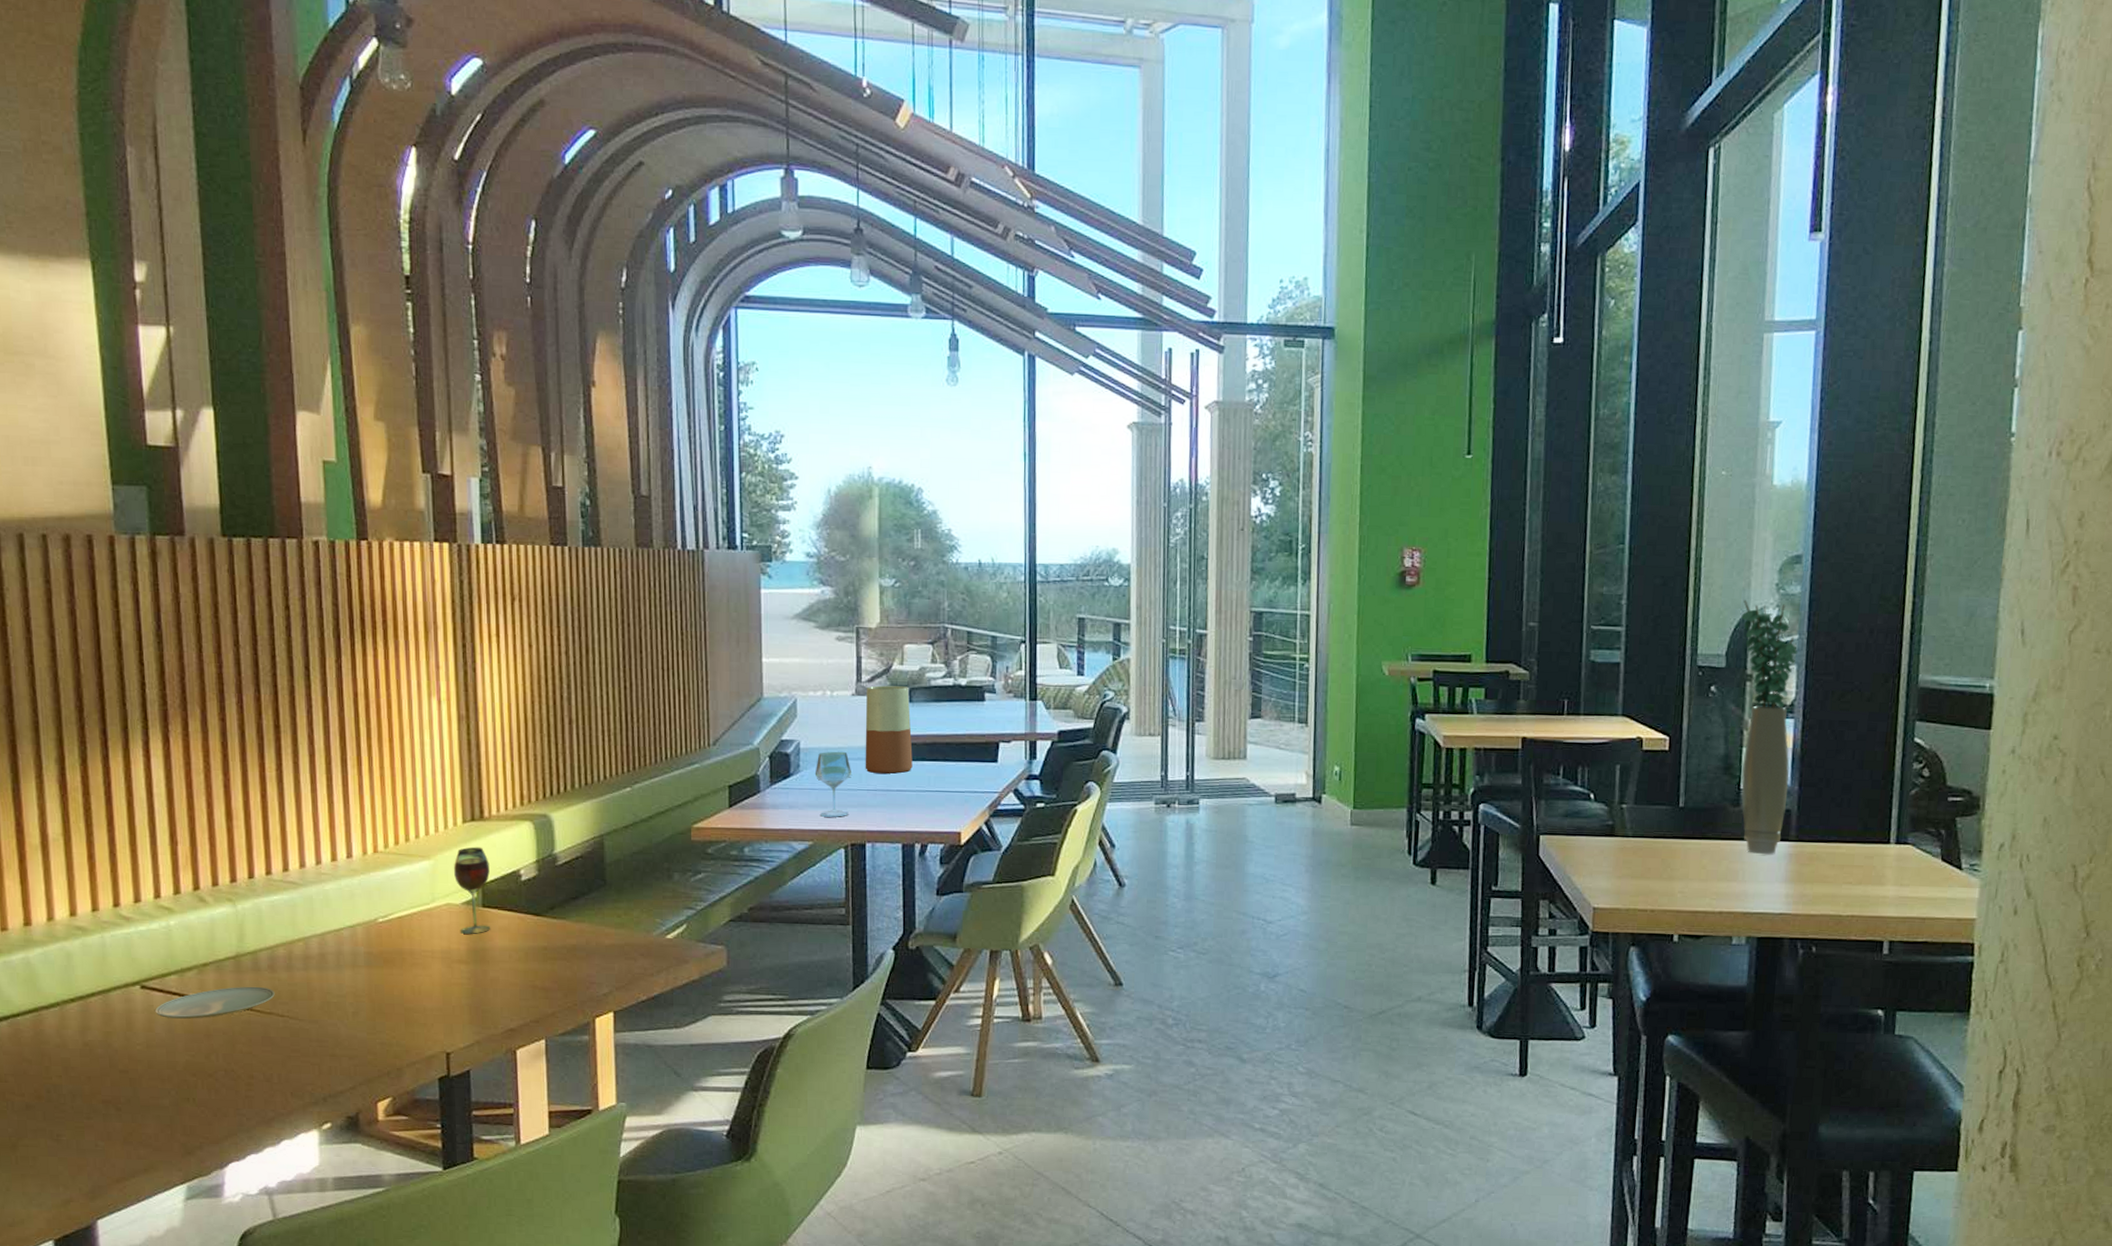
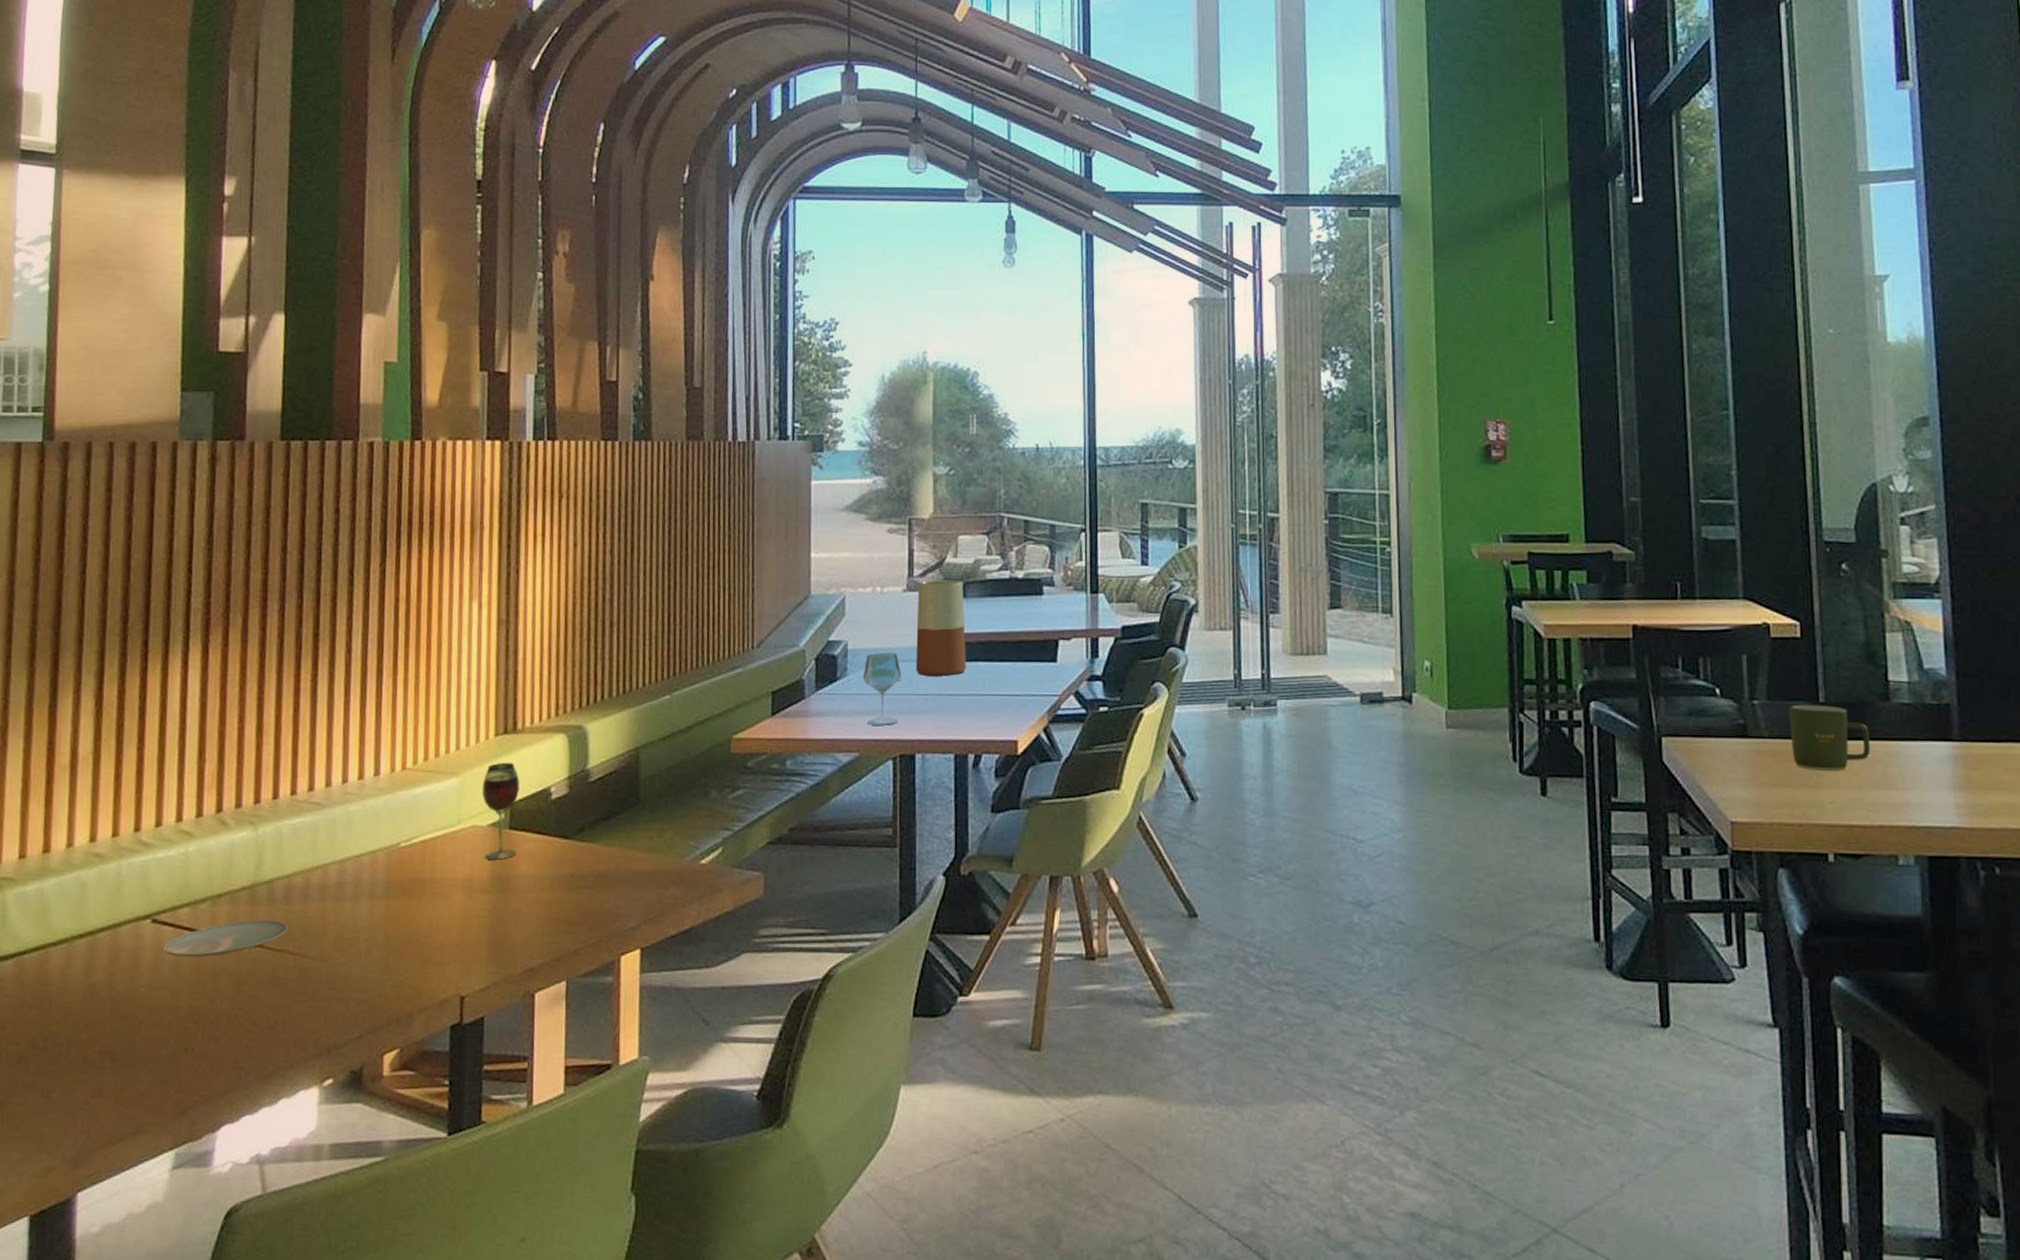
mug: none [1651,808,1720,865] -> present [1788,704,1871,771]
vase: present [1741,600,1798,855] -> none [1867,468,1945,758]

